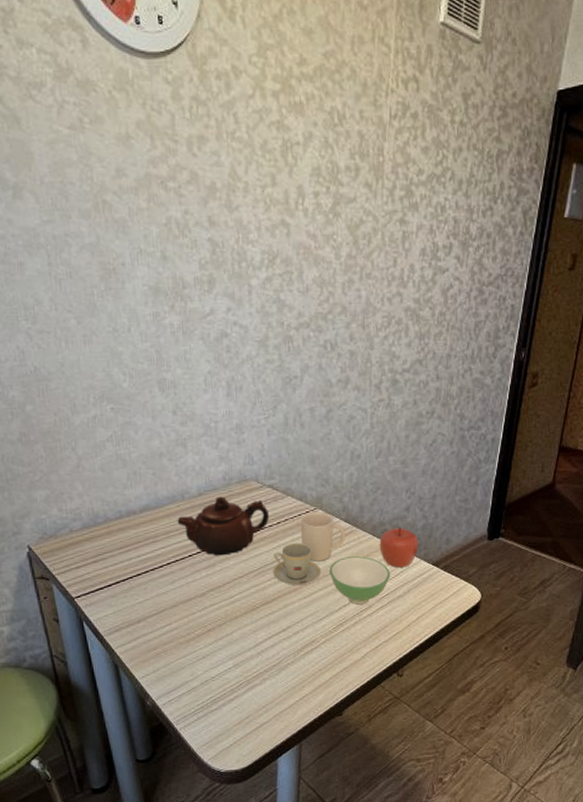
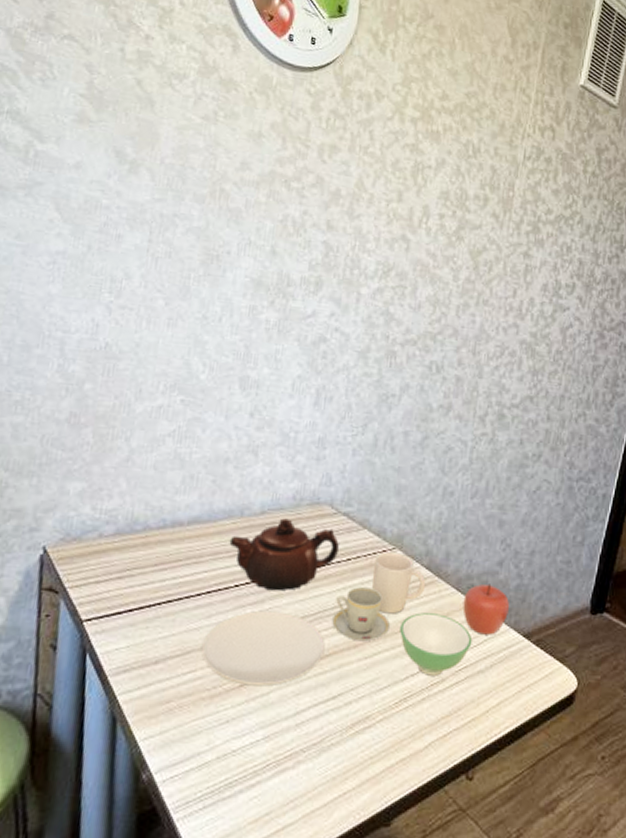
plate: none [172,571,271,630] -> present [202,610,325,687]

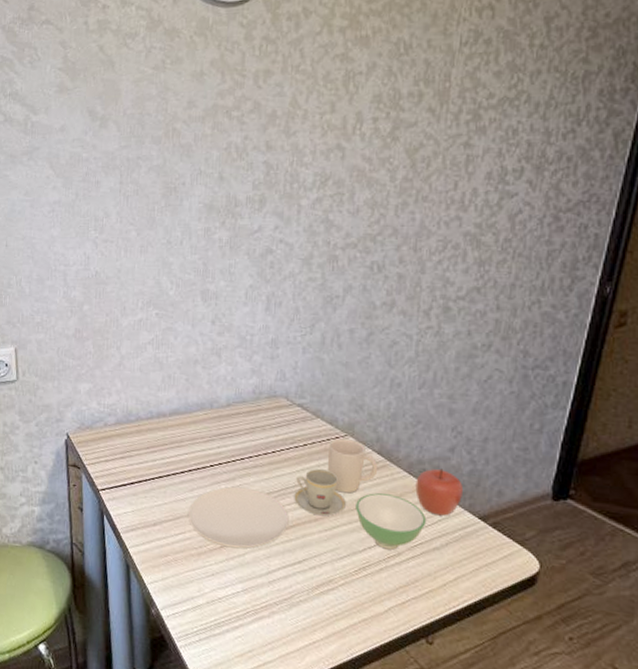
teapot: present [229,518,340,591] -> none [203,409,297,471]

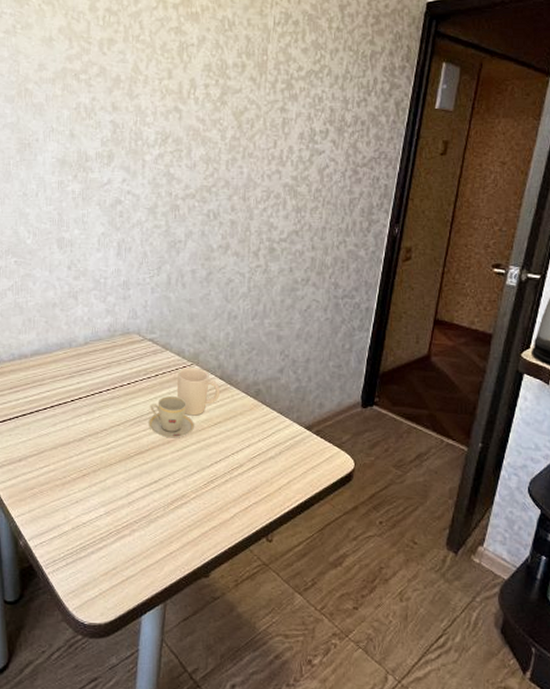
plate: present [189,486,289,549] -> none [52,418,145,475]
bowl: present [356,493,427,550] -> none [203,414,263,463]
fruit: present [415,468,464,516] -> none [252,388,292,429]

